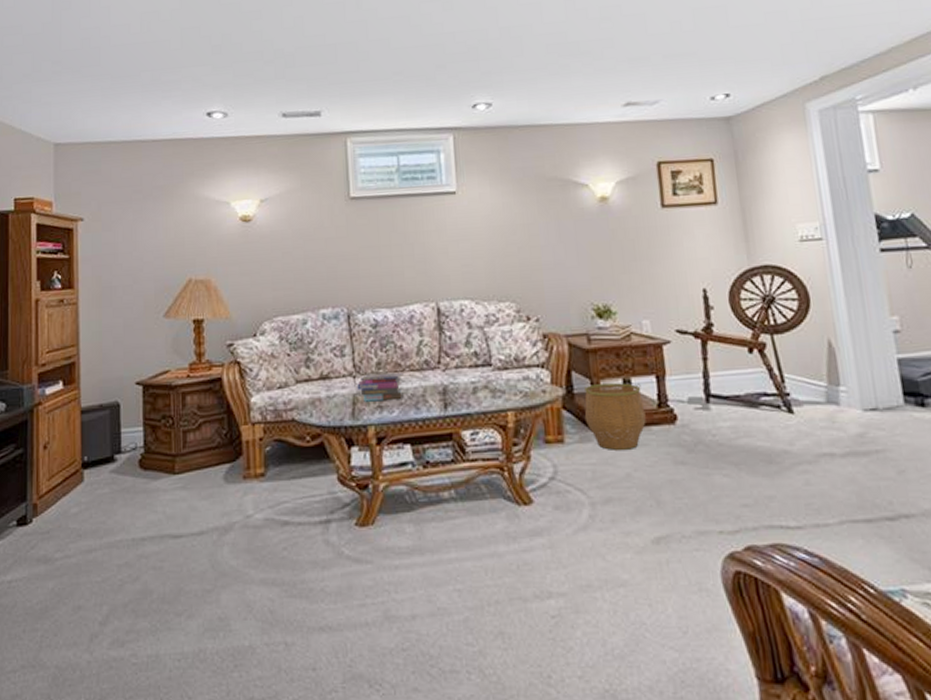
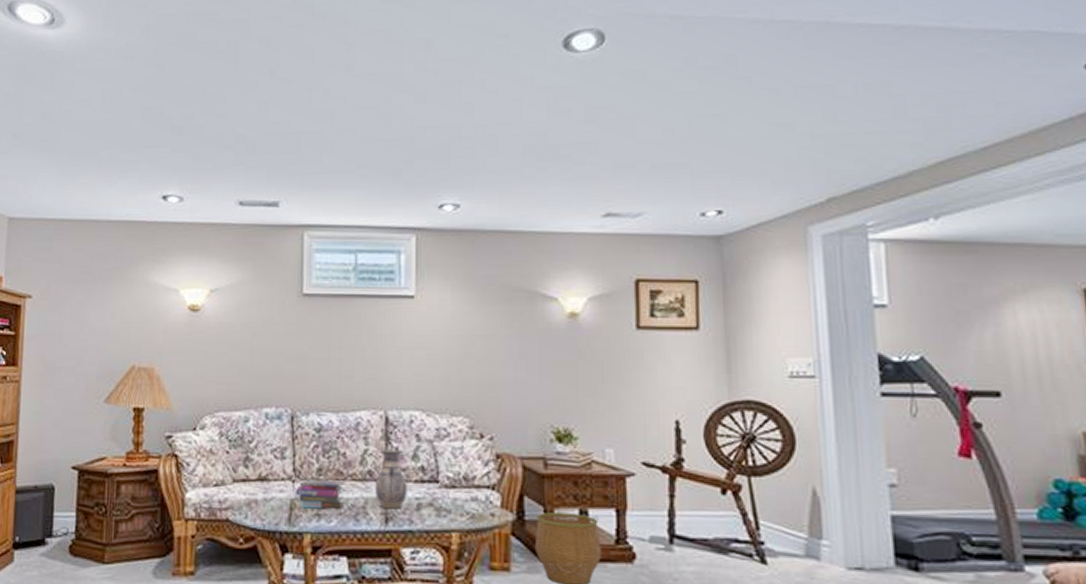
vase: none [432,338,464,395] -> present [375,449,407,509]

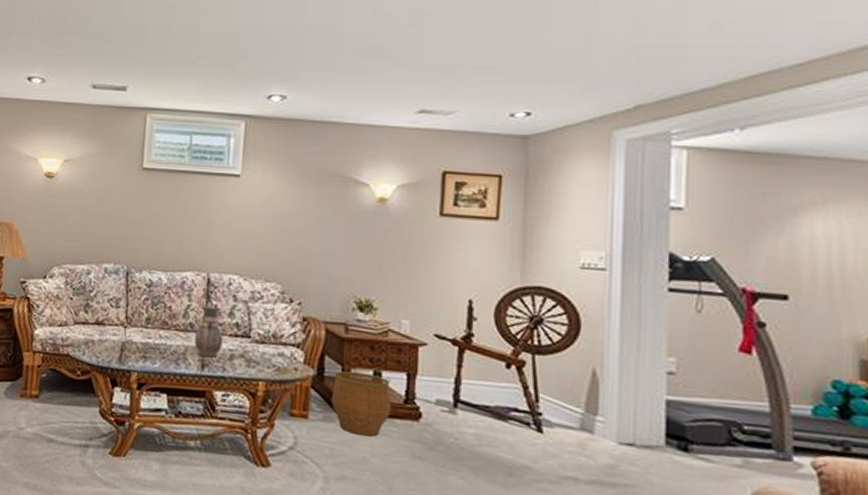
books: present [296,479,345,510] -> none [126,326,169,354]

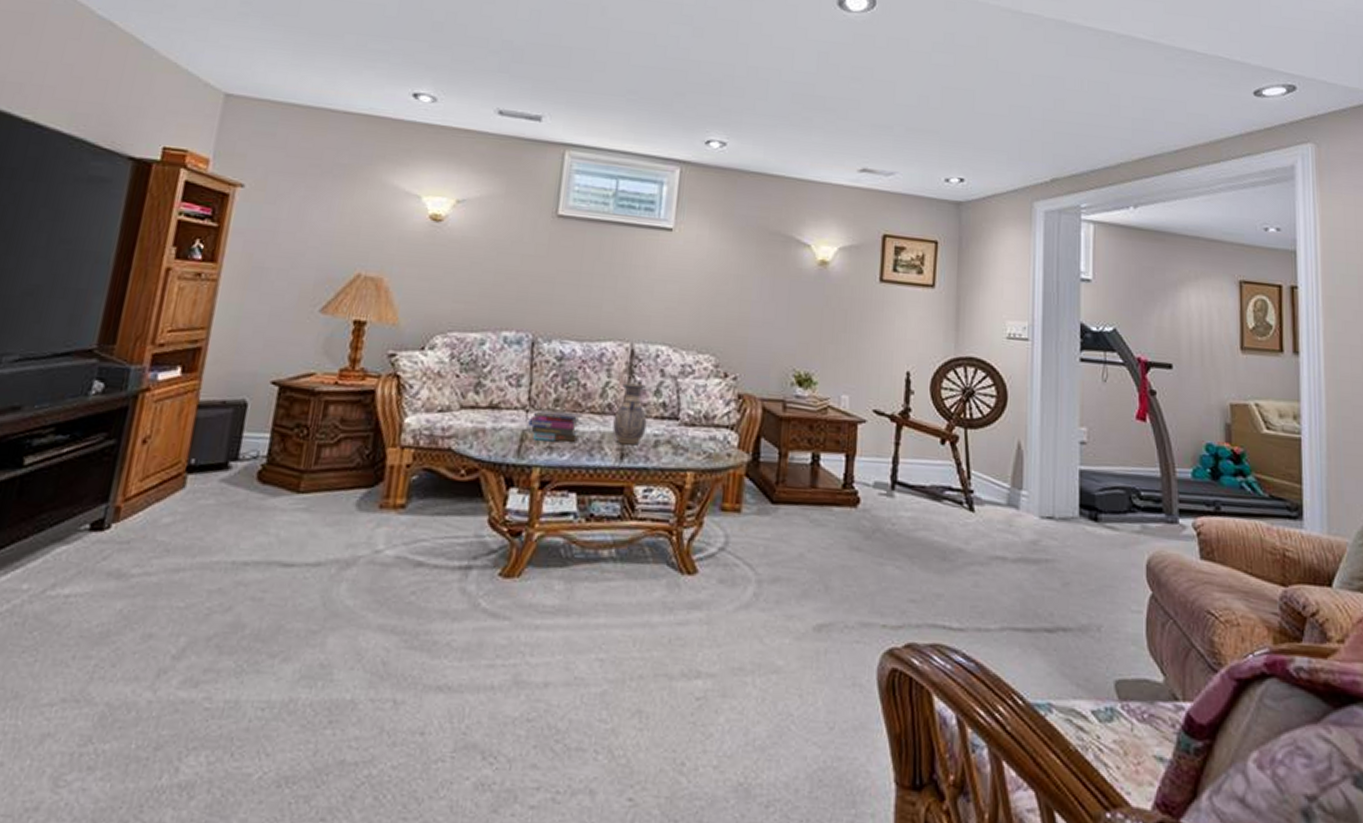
books: none [126,326,169,354] -> present [528,409,582,444]
basket: present [331,371,391,437] -> none [766,454,829,528]

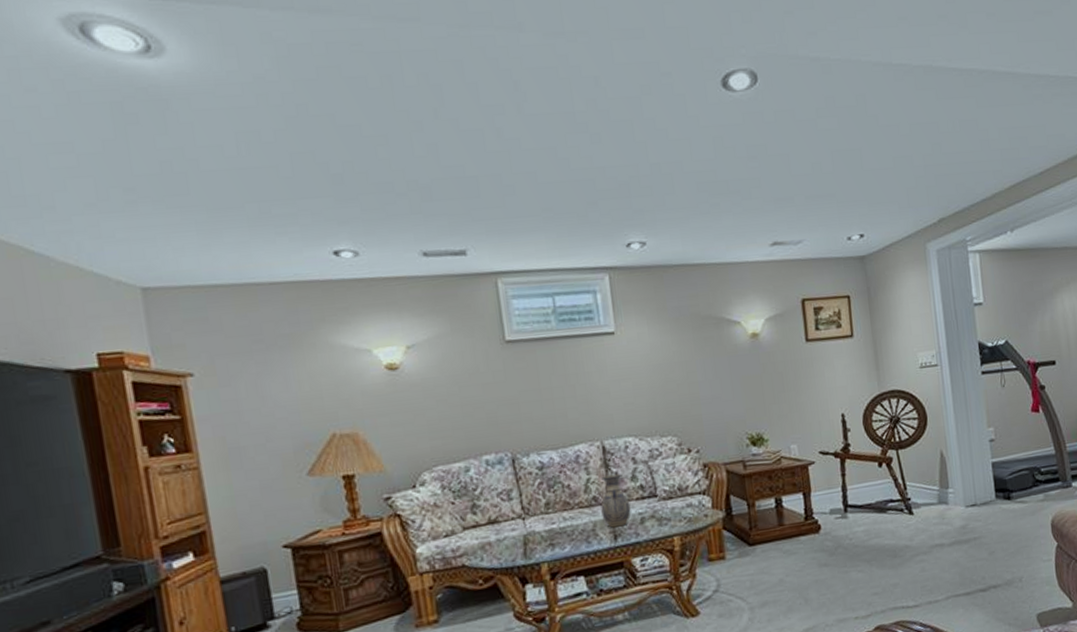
books: present [528,409,582,444] -> none [527,510,573,542]

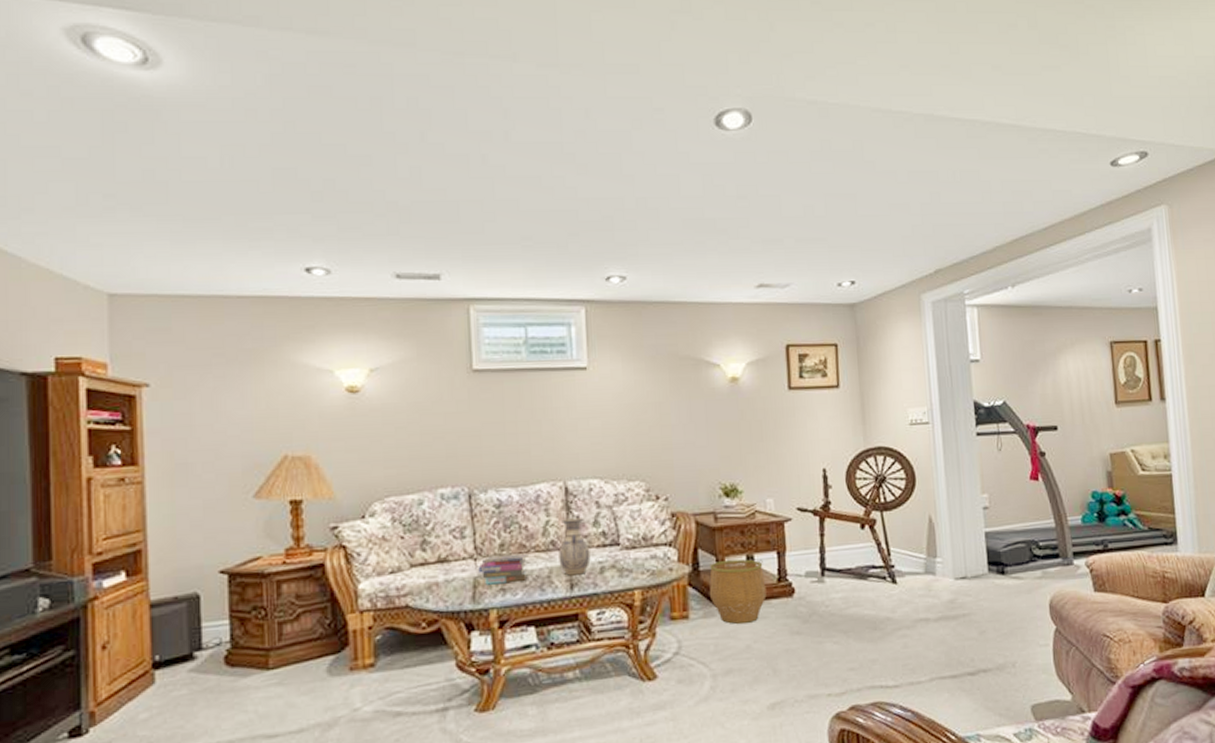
books: none [527,510,573,542] -> present [478,553,528,585]
basket: none [742,501,795,561] -> present [709,559,767,624]

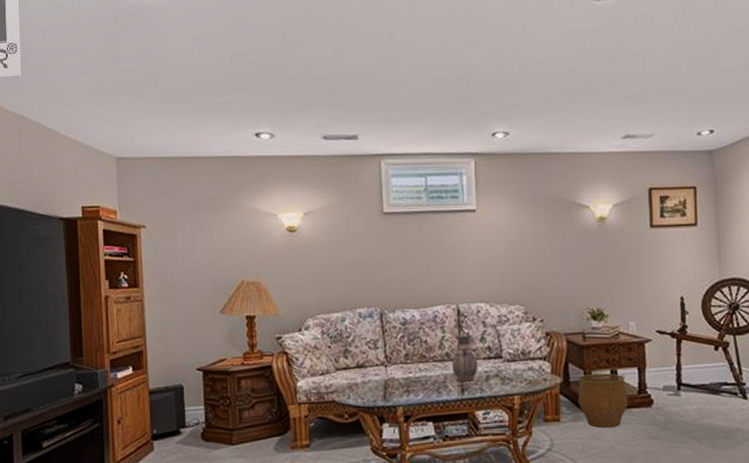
books: present [478,553,528,585] -> none [388,362,428,387]

